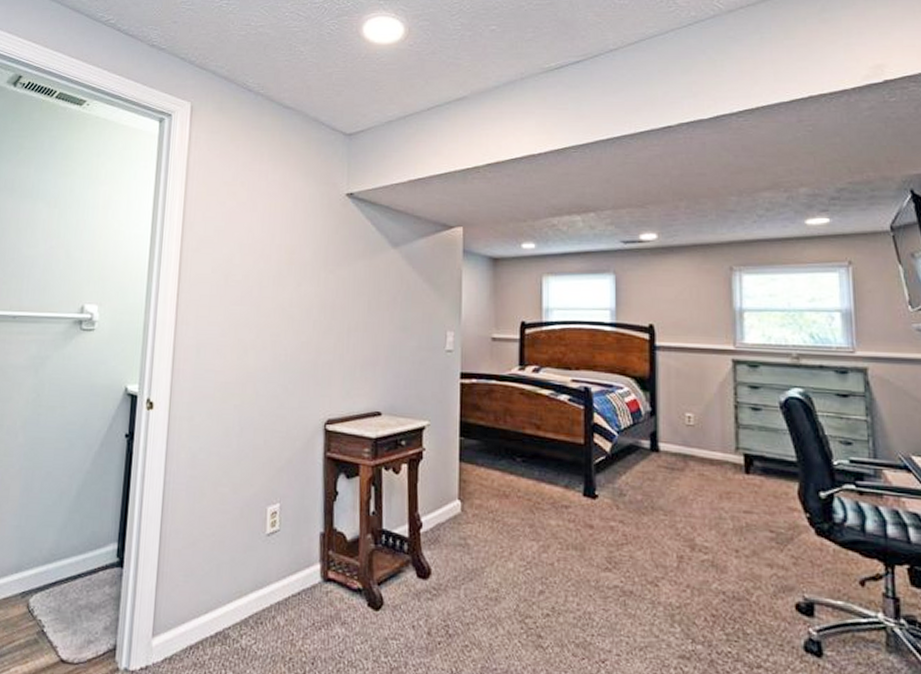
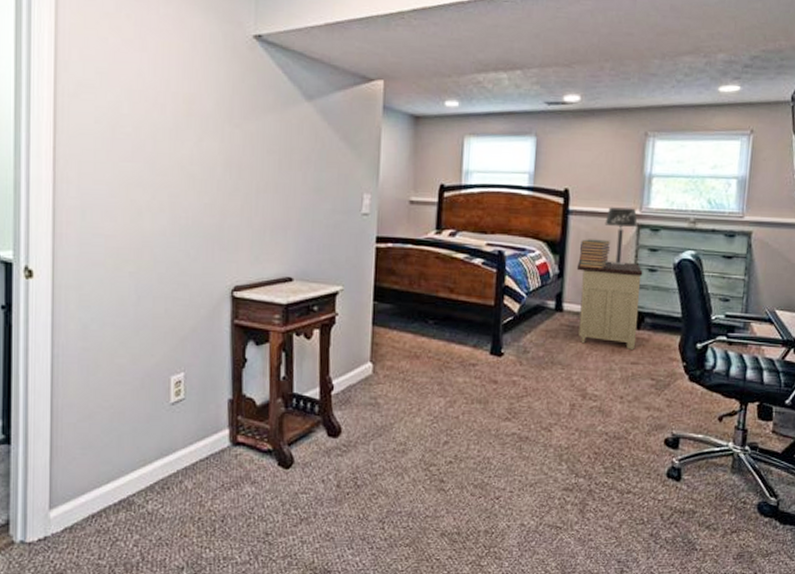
nightstand: none [670,396,747,496] -> present [576,258,643,350]
book stack: none [671,375,706,407] -> present [579,239,611,269]
table lamp: none [696,342,733,404] -> present [604,207,638,266]

